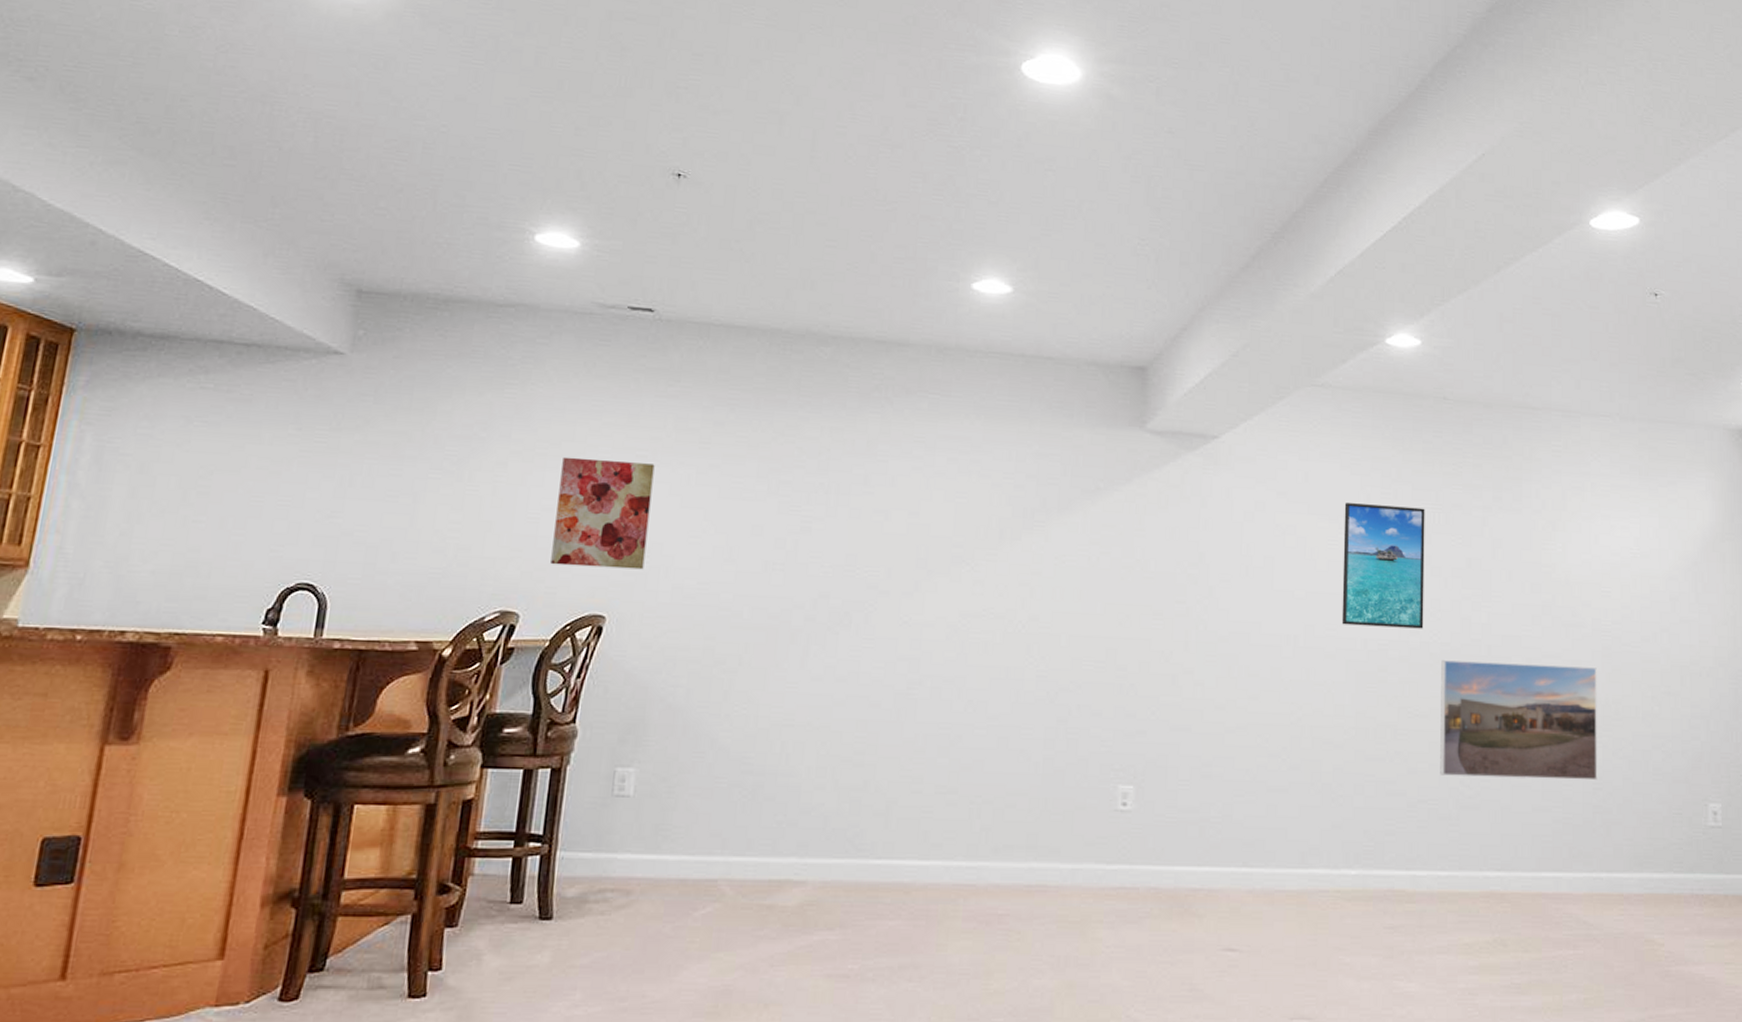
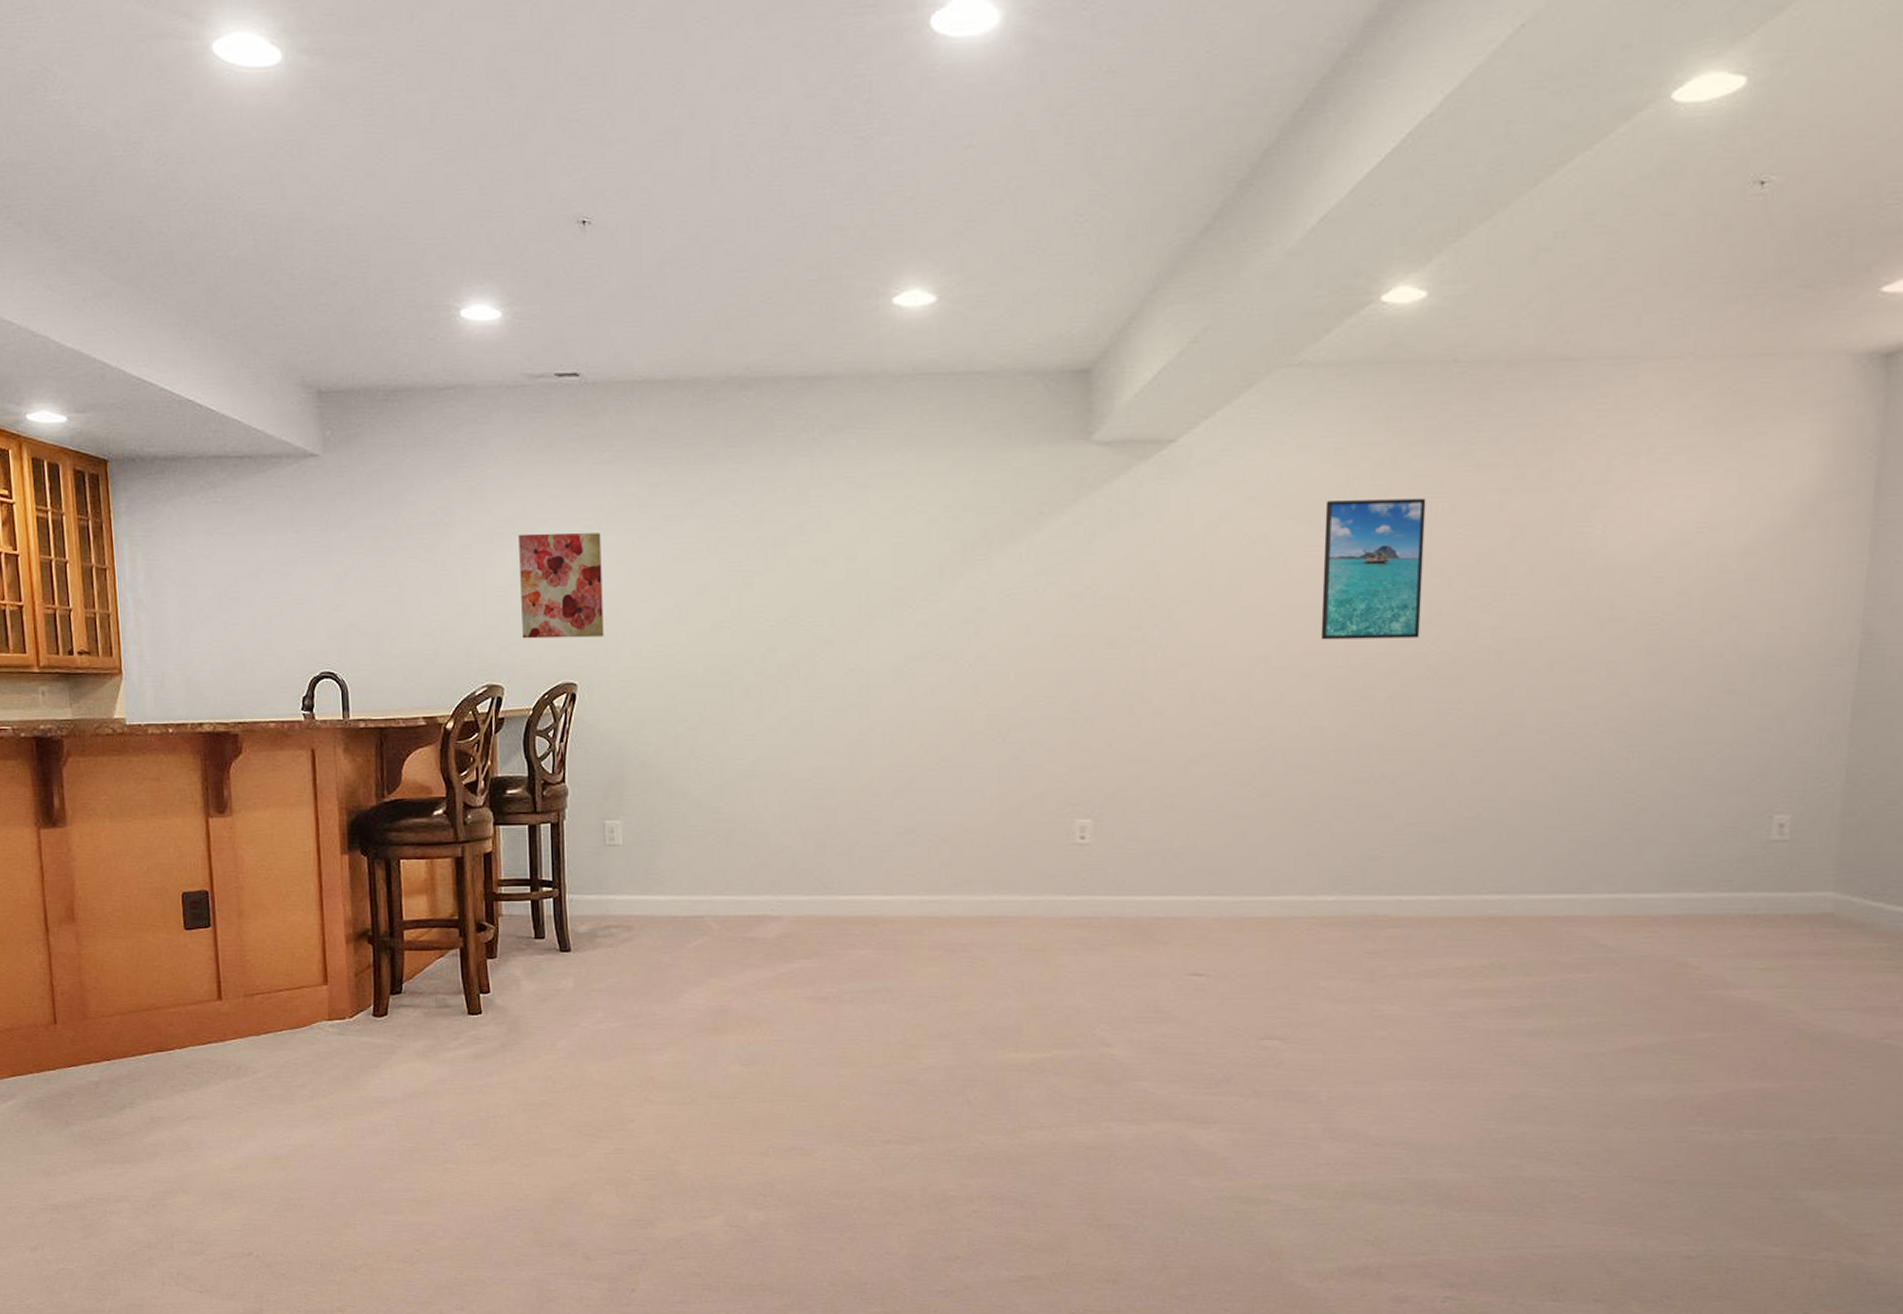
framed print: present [1440,660,1597,781] -> none [1434,668,1638,796]

